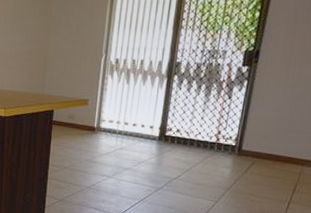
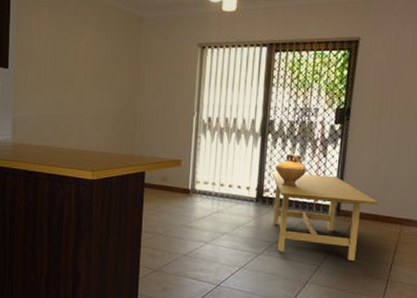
dining table: none [173,112,281,198] -> present [272,172,378,261]
ceramic jug: none [179,95,210,127] -> present [275,154,306,187]

